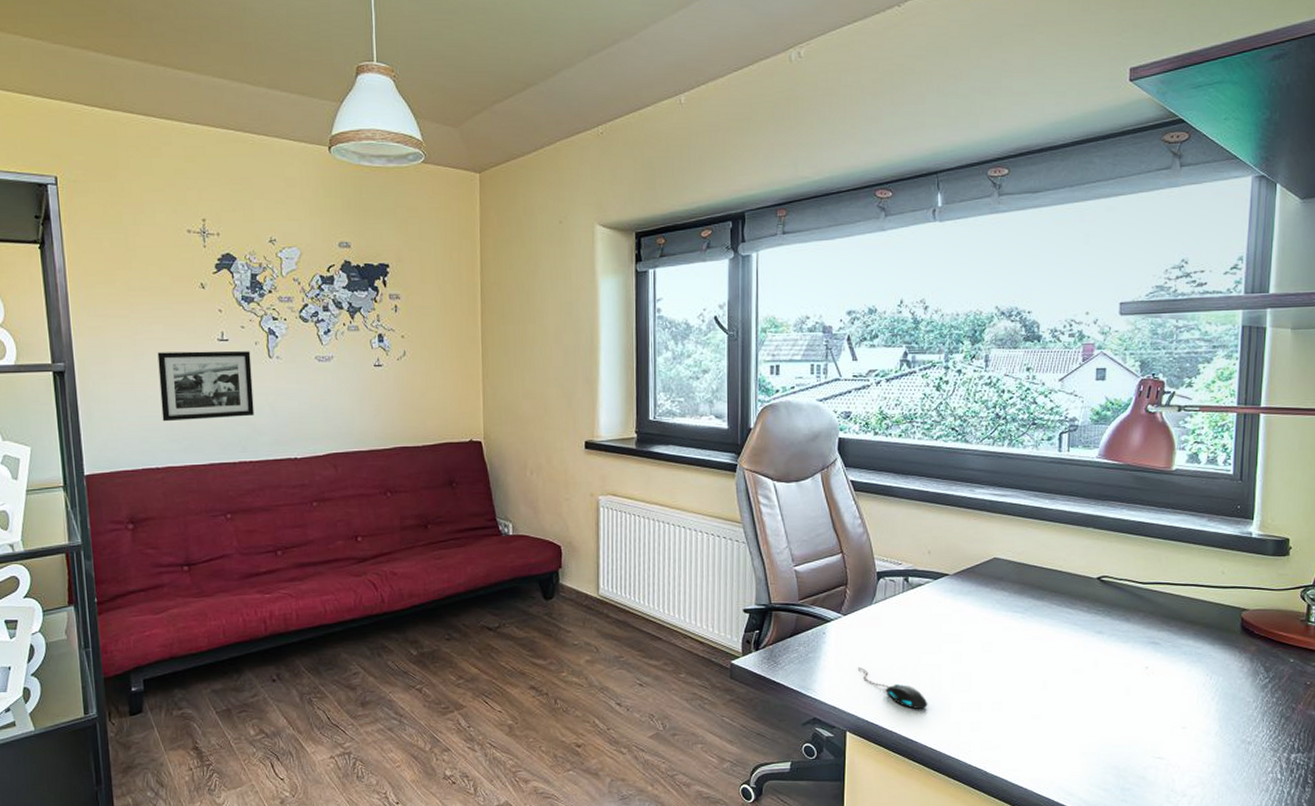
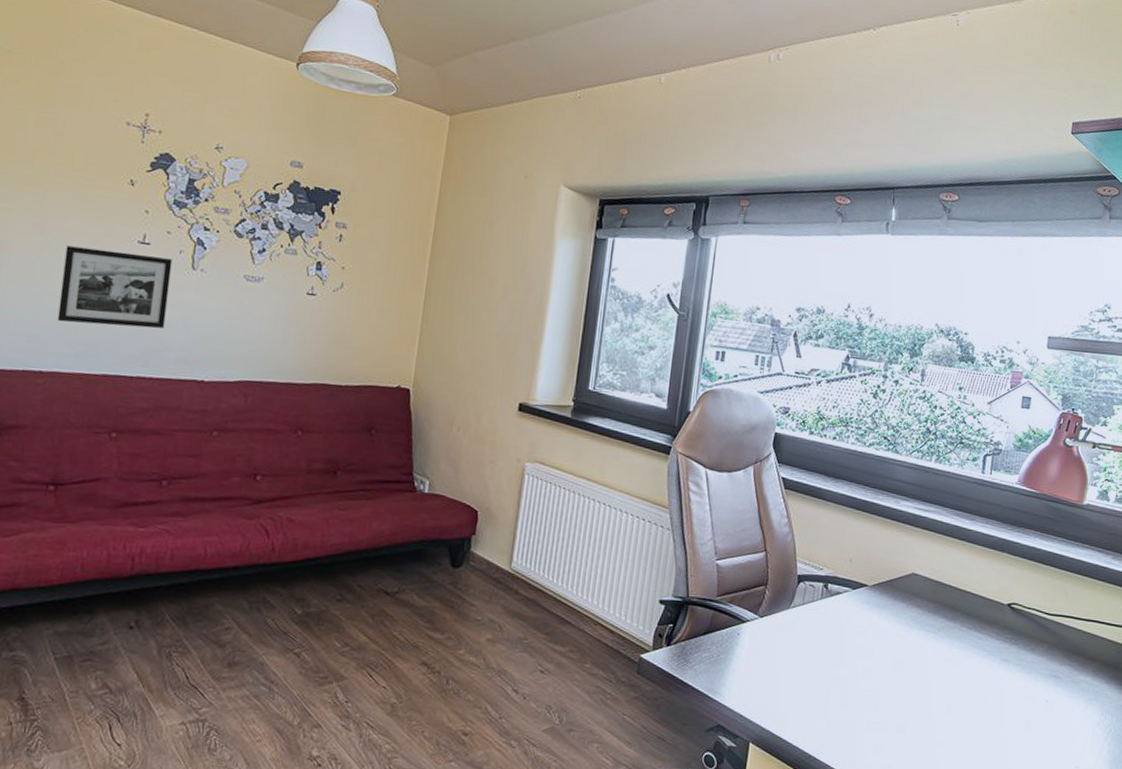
mouse: present [858,666,928,710] -> none [769,673,835,726]

